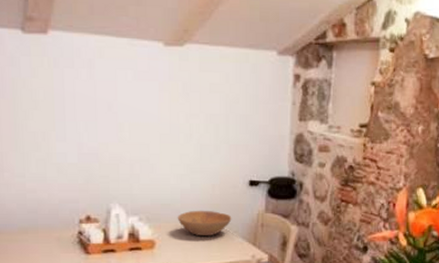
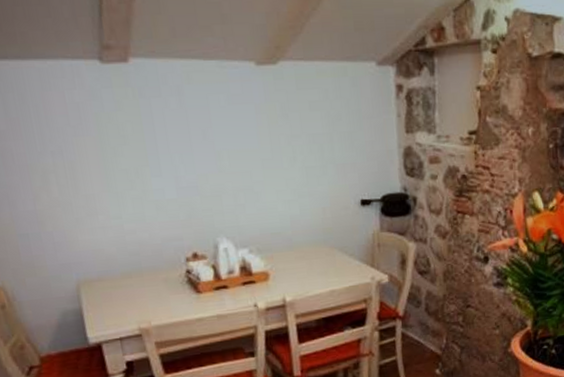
bowl: present [177,210,232,237] -> none [289,235,347,263]

